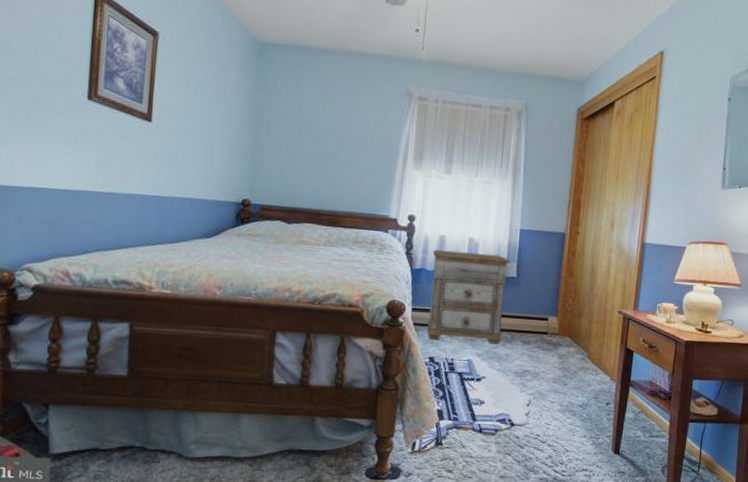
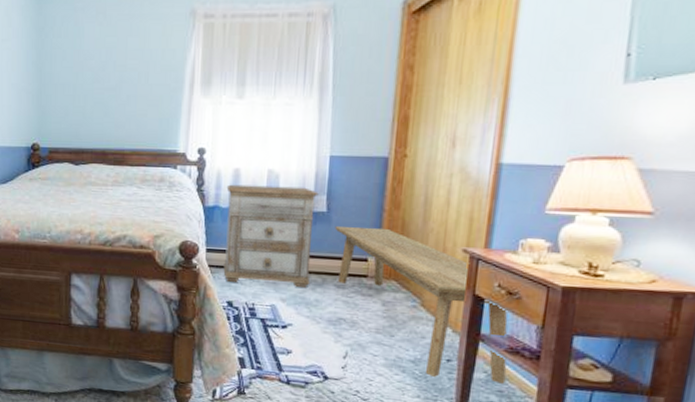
bench: none [523,289,650,421] -> present [335,225,508,384]

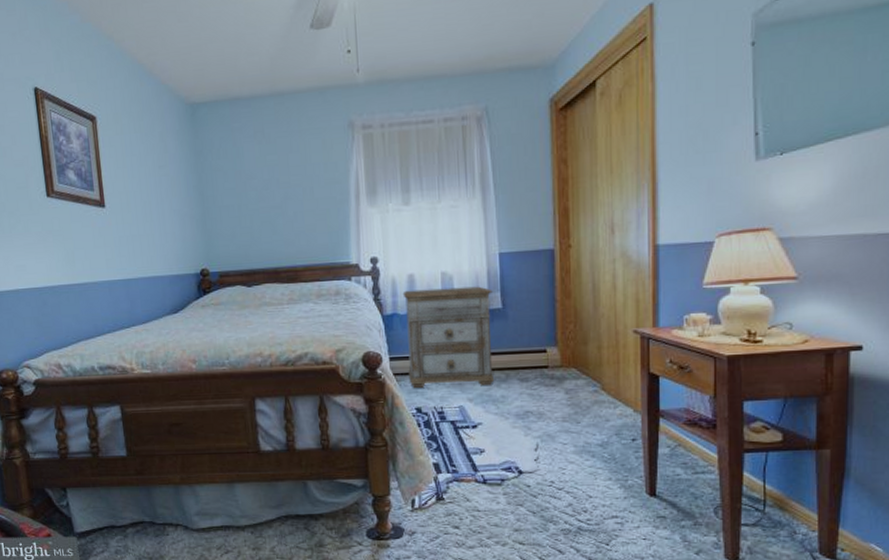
bench: present [335,225,508,384] -> none [512,318,688,458]

